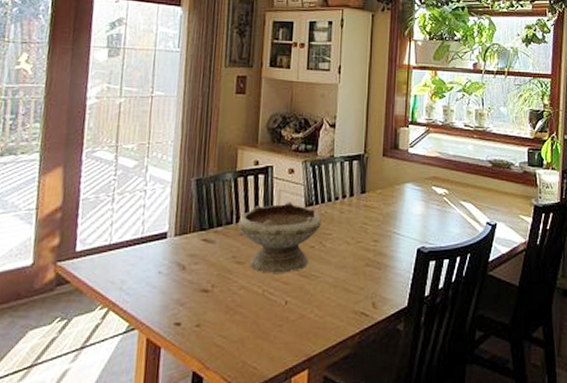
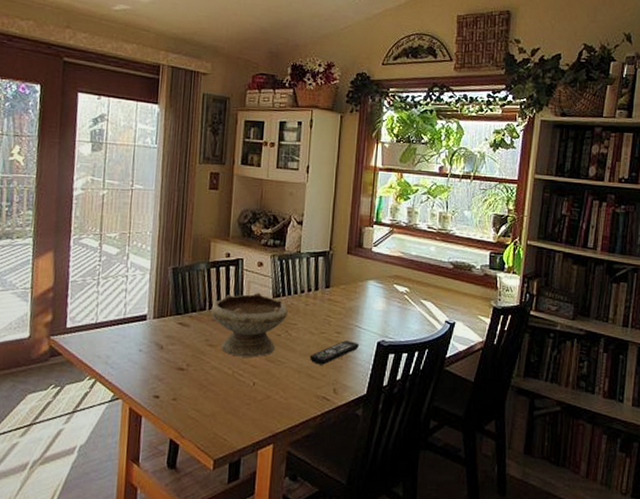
remote control: none [346,249,398,277] -> present [309,341,359,365]

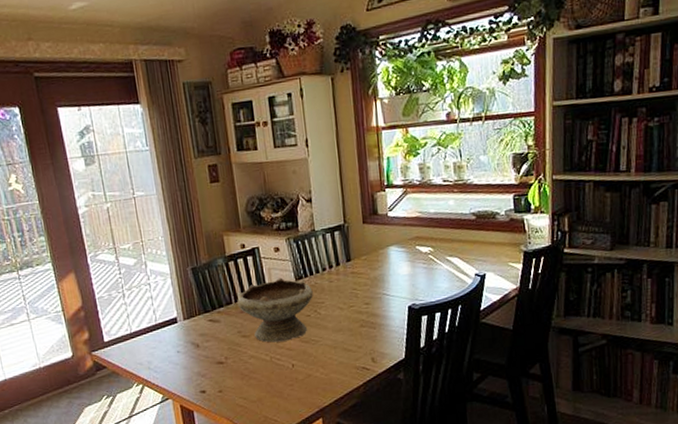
remote control: present [309,341,359,365] -> none [342,309,390,338]

